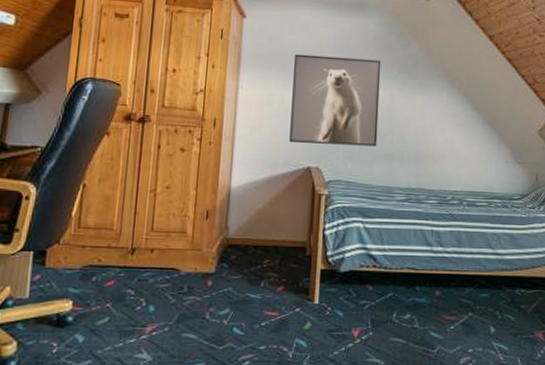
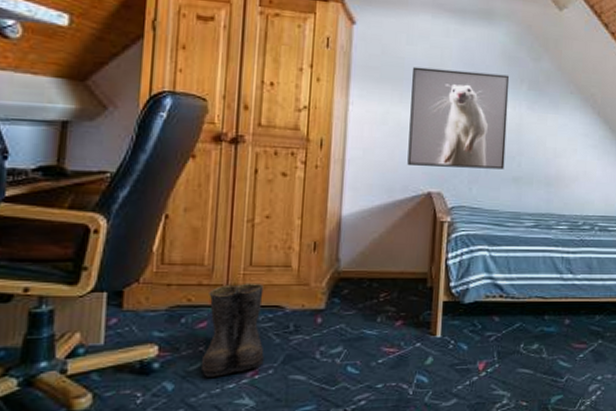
boots: none [107,246,163,332] -> present [200,283,264,377]

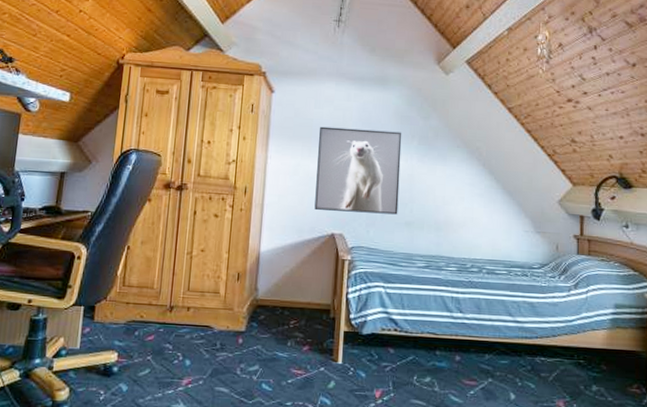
boots: present [200,283,264,377] -> none [148,305,198,383]

